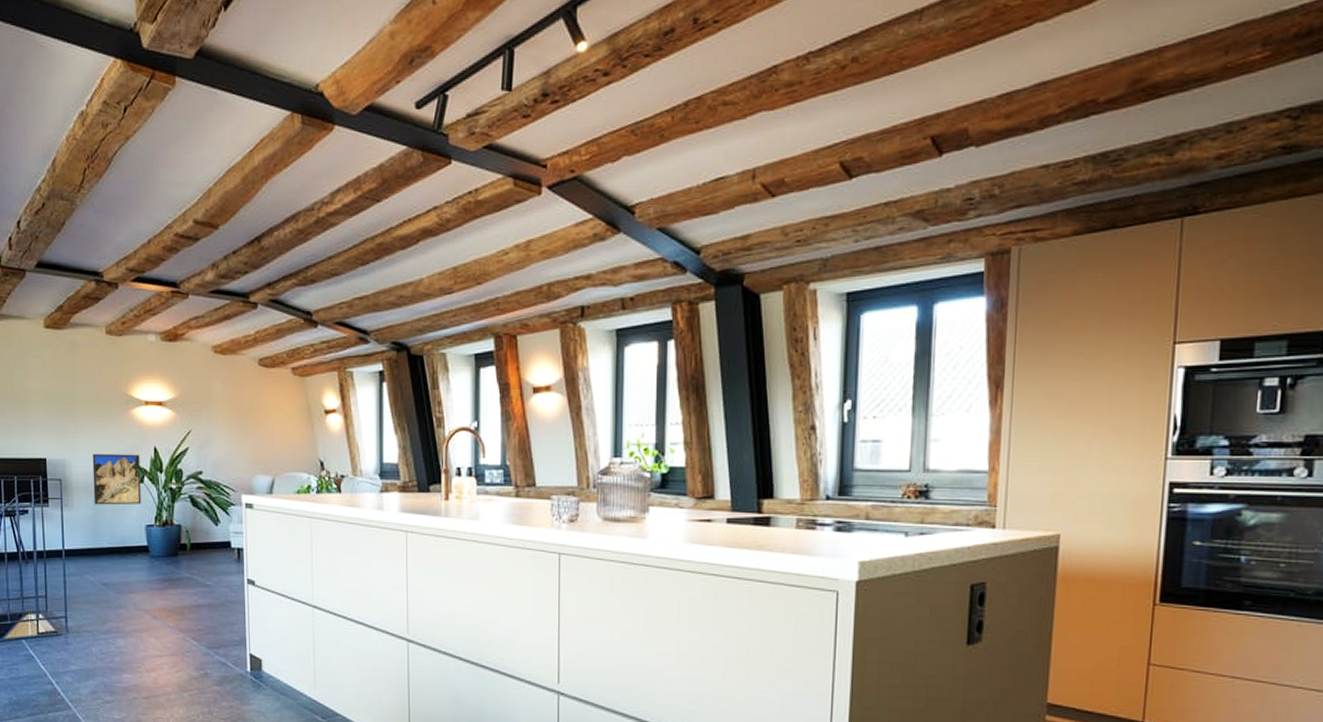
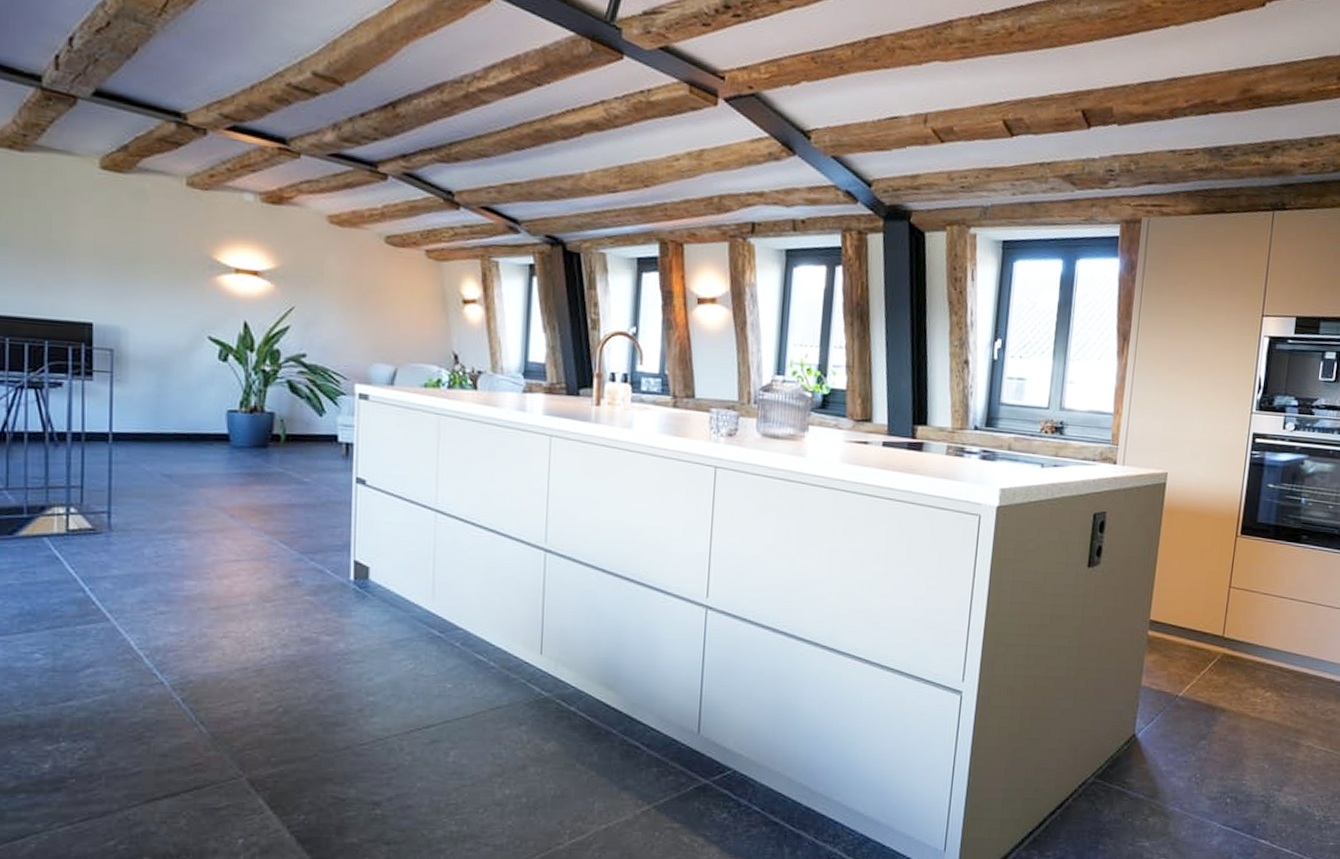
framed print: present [92,453,142,505] -> none [157,323,224,386]

